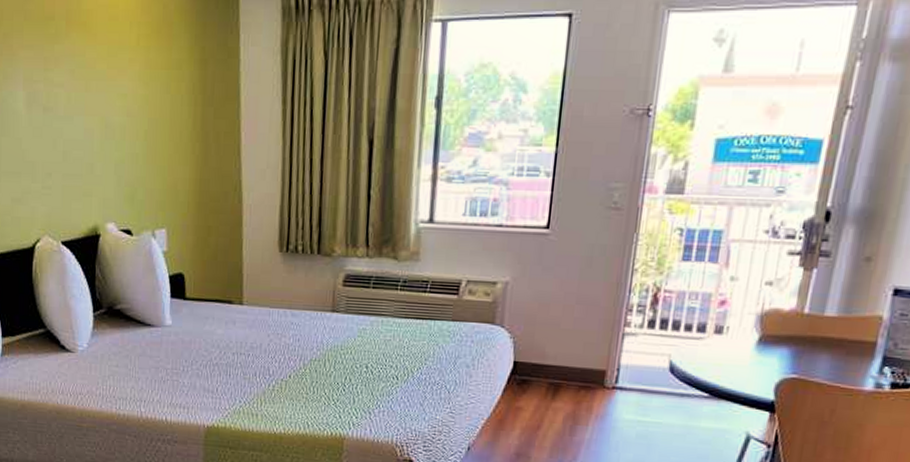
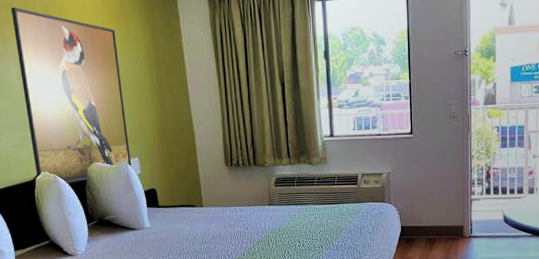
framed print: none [24,10,157,256] -> present [11,7,132,183]

